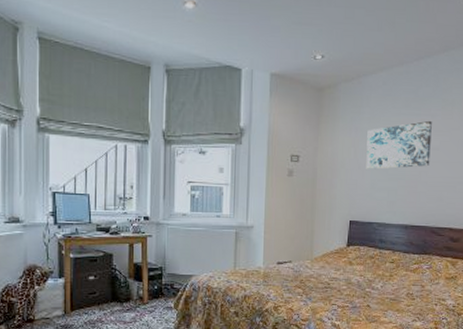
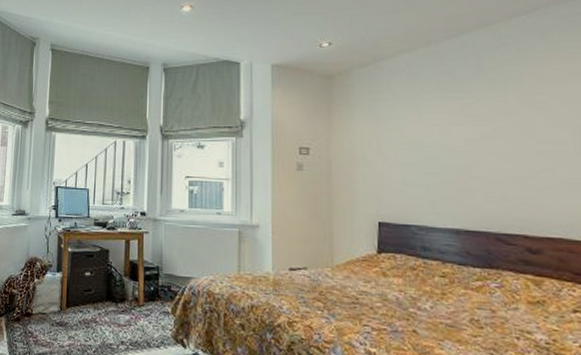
wall art: present [366,120,432,169] -> none [392,104,482,162]

